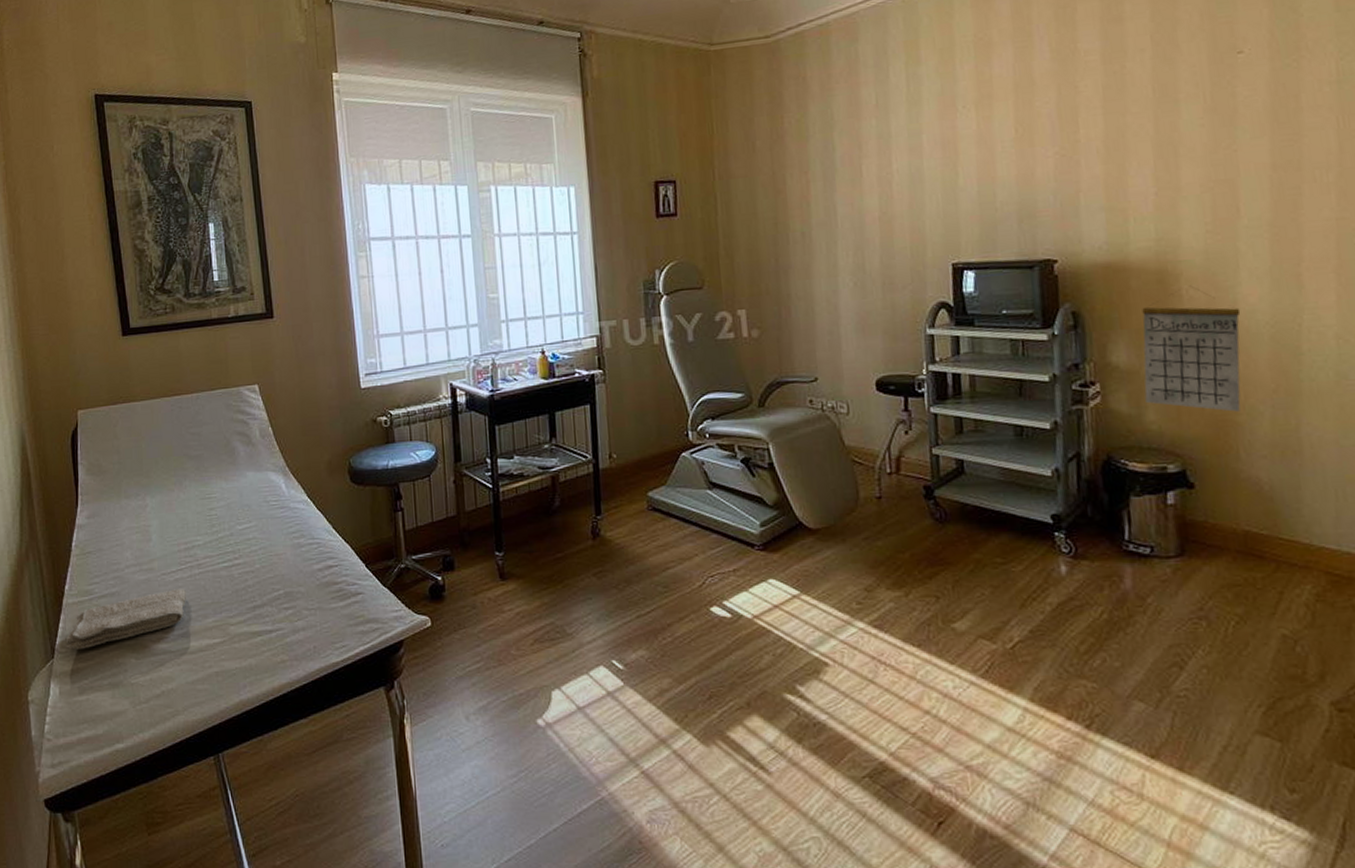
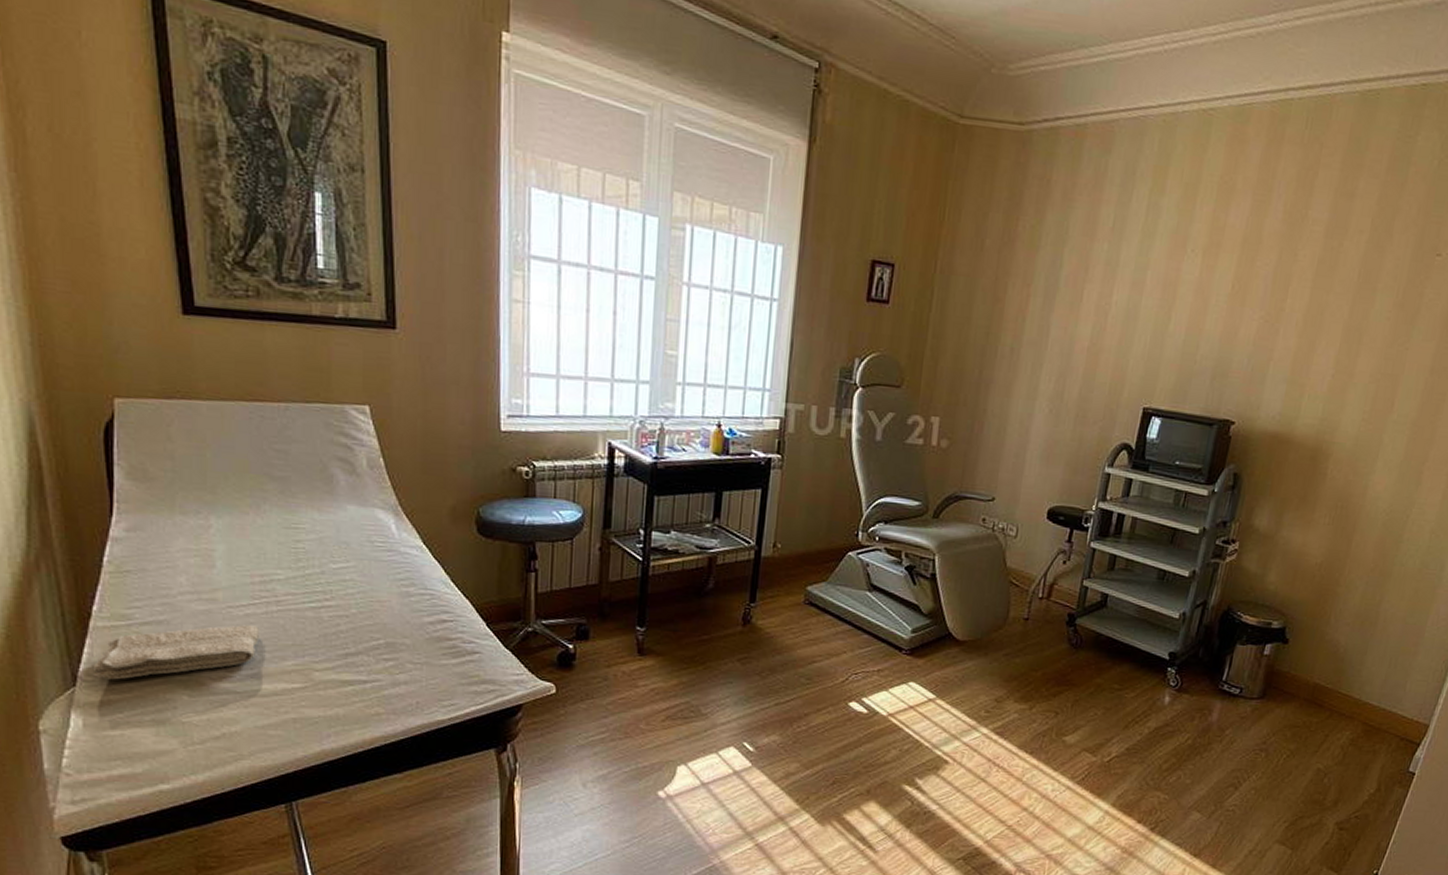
calendar: present [1142,285,1241,412] -> none [1271,466,1368,584]

